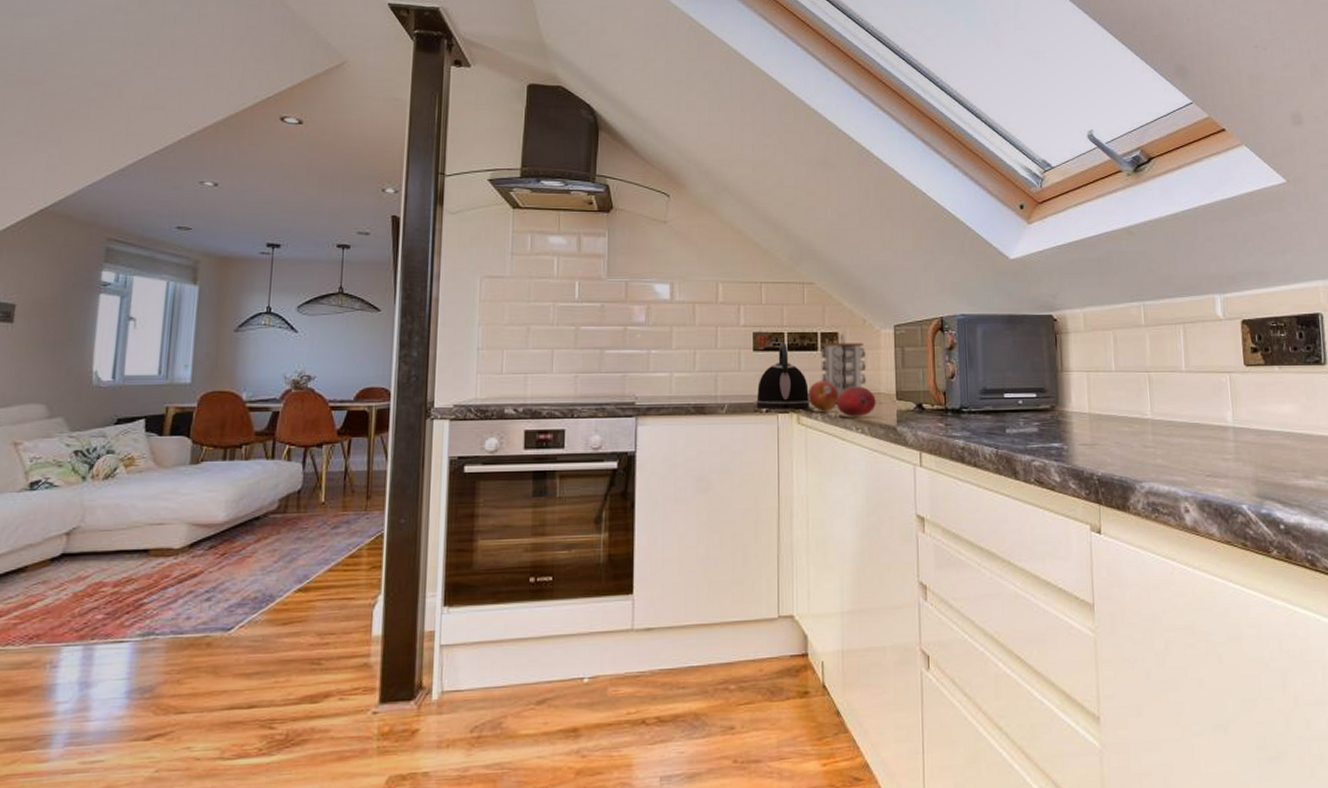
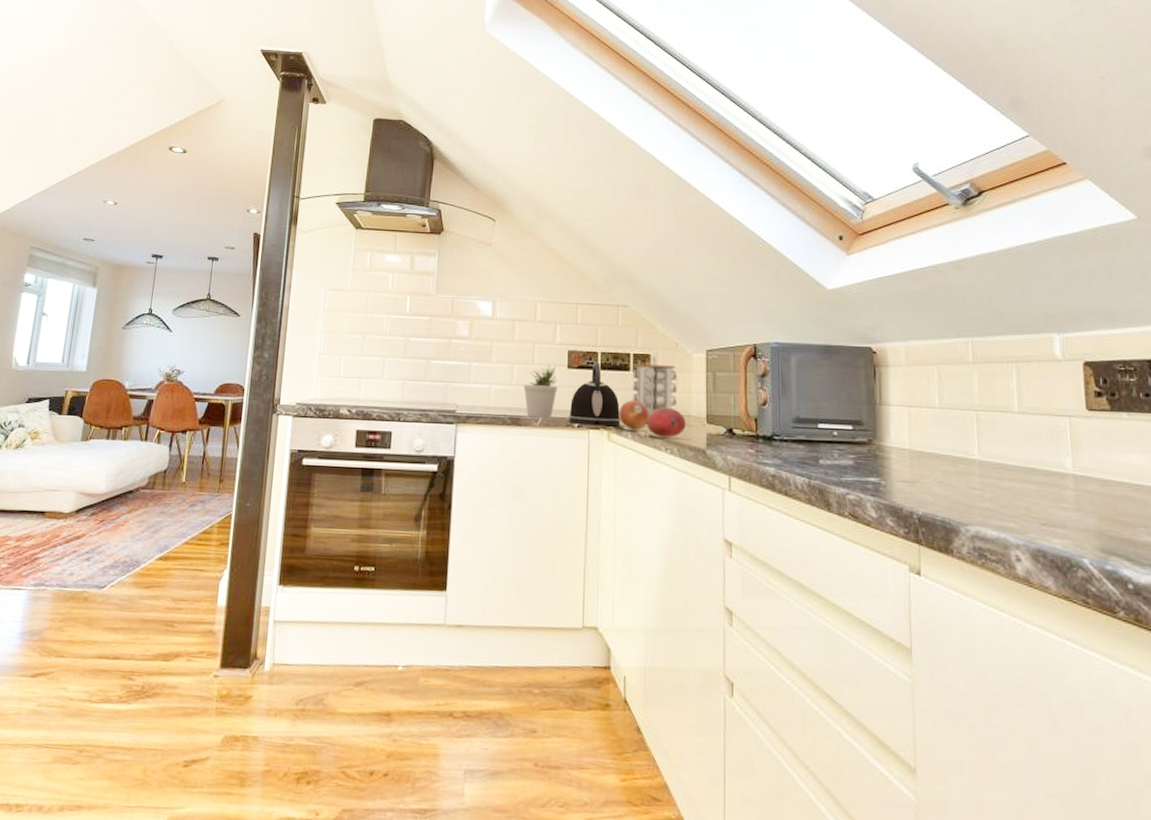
potted plant: none [707,348,743,405] -> present [523,364,558,418]

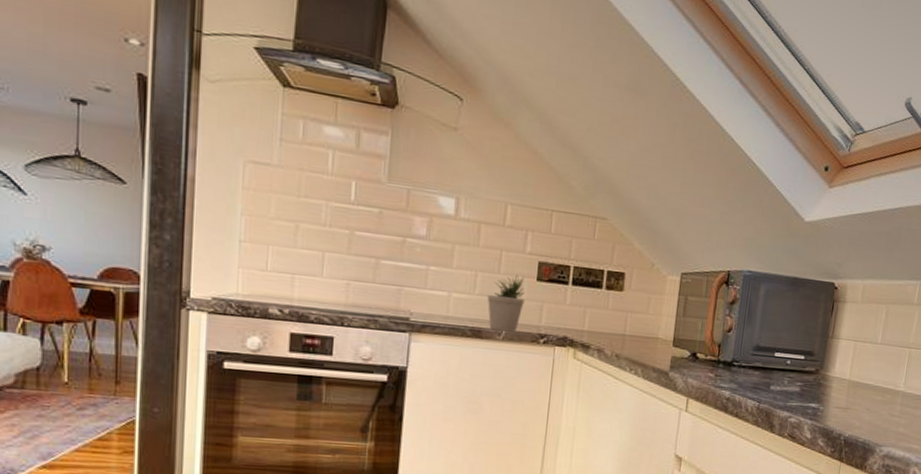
kettle: present [568,361,621,427] -> none [534,275,589,345]
fruit: present [620,400,649,431] -> none [587,318,618,350]
spice rack: present [632,356,677,416] -> none [601,274,649,336]
fruit: present [647,407,686,439] -> none [614,328,653,359]

